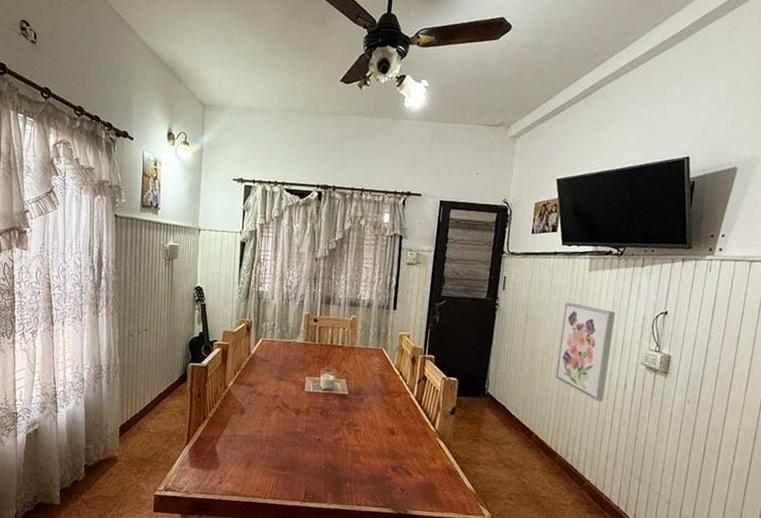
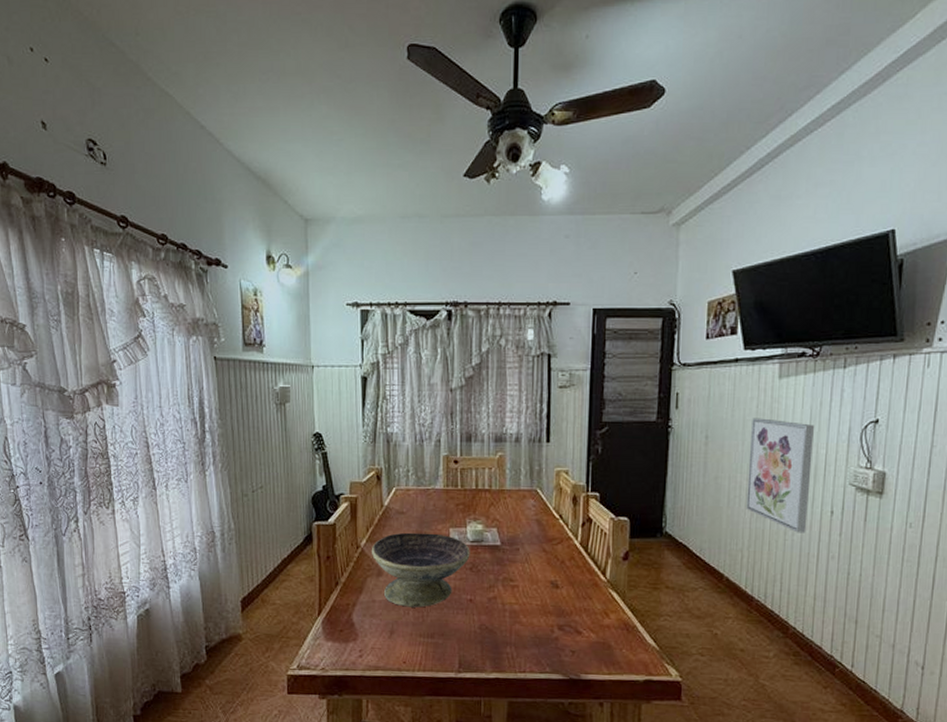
decorative bowl: none [237,377,322,444] -> present [372,532,470,608]

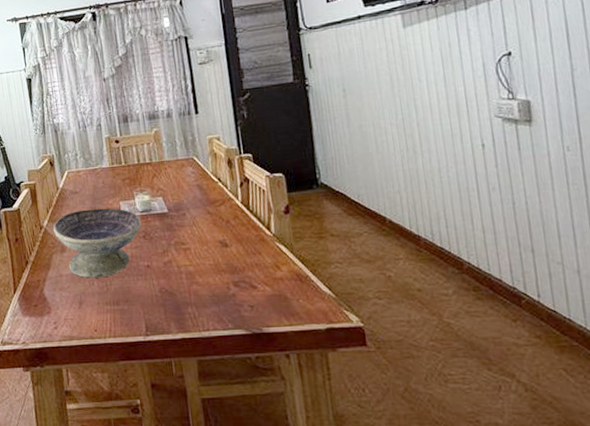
wall art: present [746,418,814,533] -> none [385,65,461,169]

